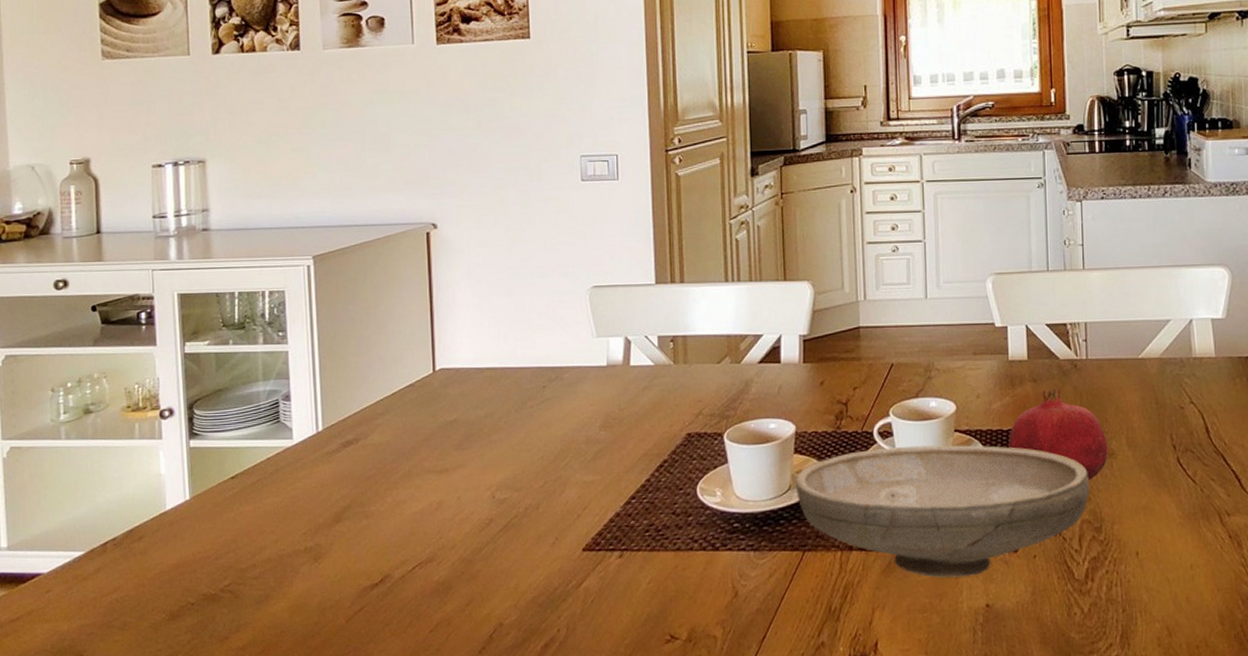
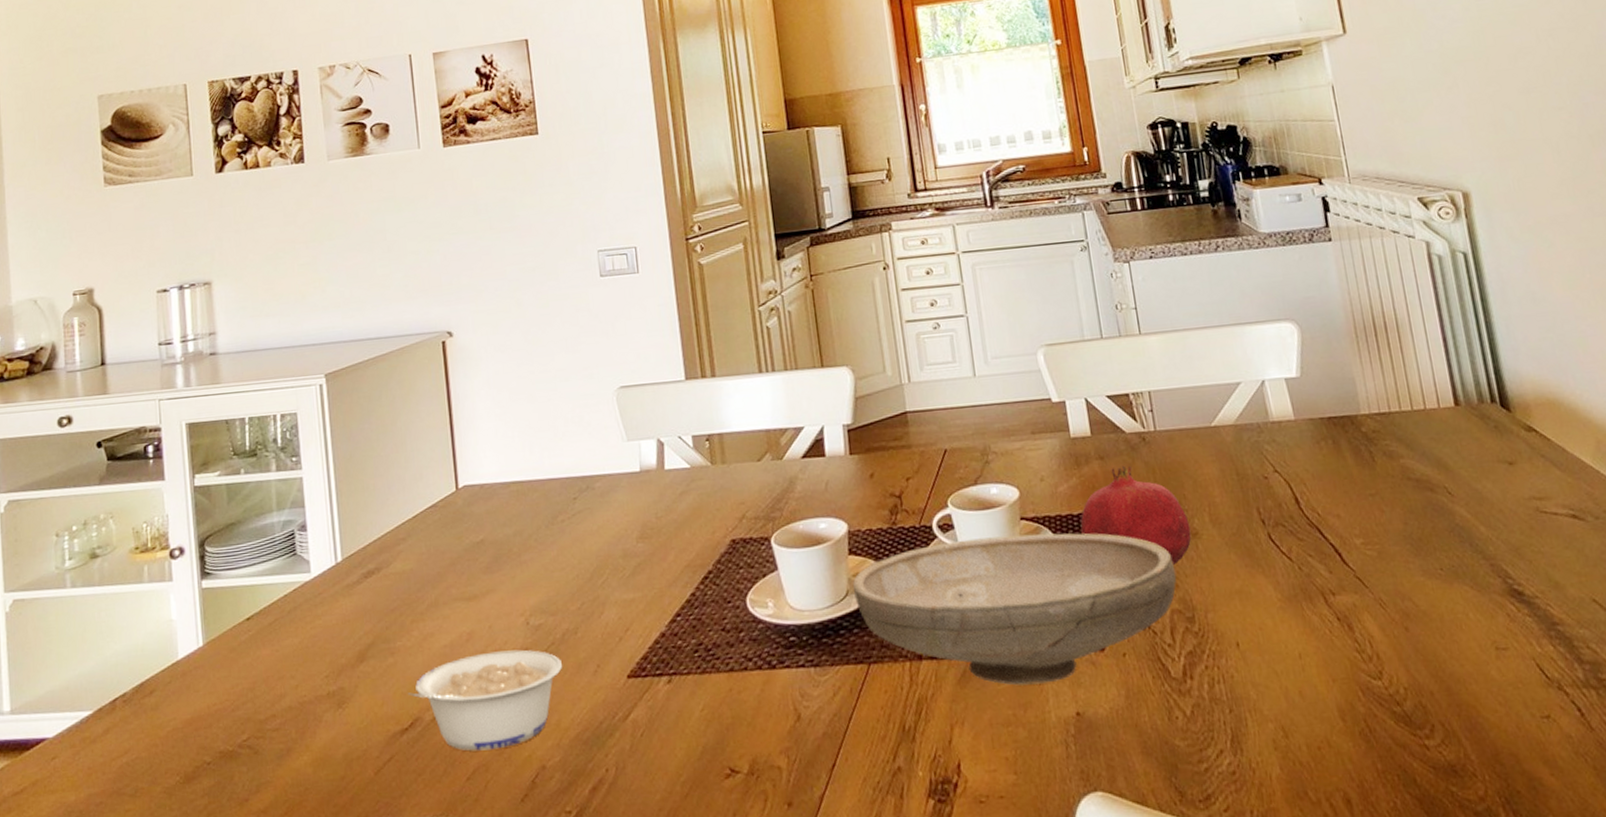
legume: none [380,520,524,607] -> present [408,649,563,751]

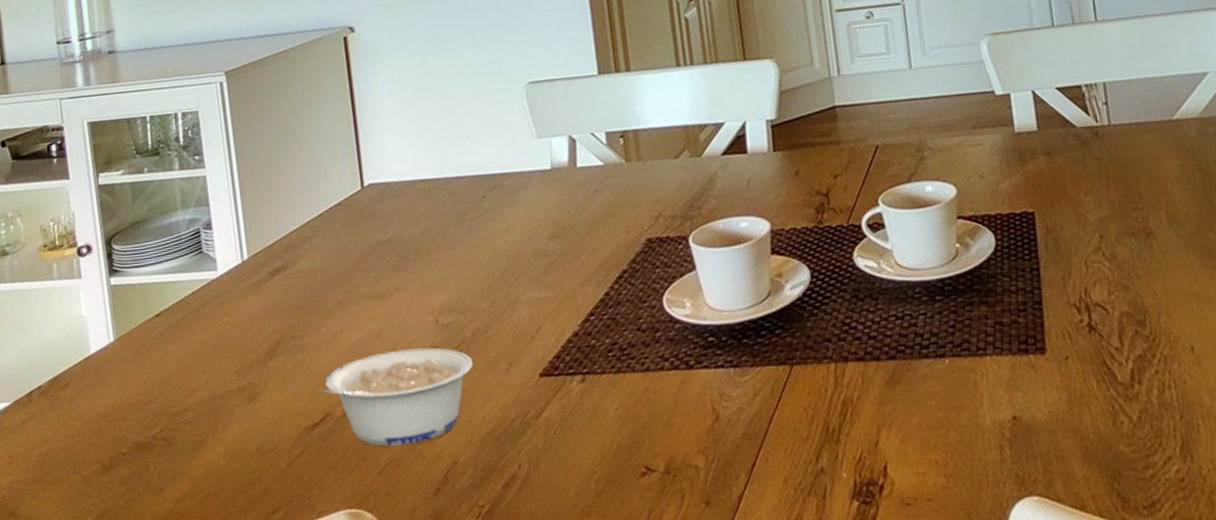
bowl: present [853,533,1177,686] -> none [775,232,1128,388]
fruit: present [1080,465,1192,565] -> none [1022,162,1146,266]

